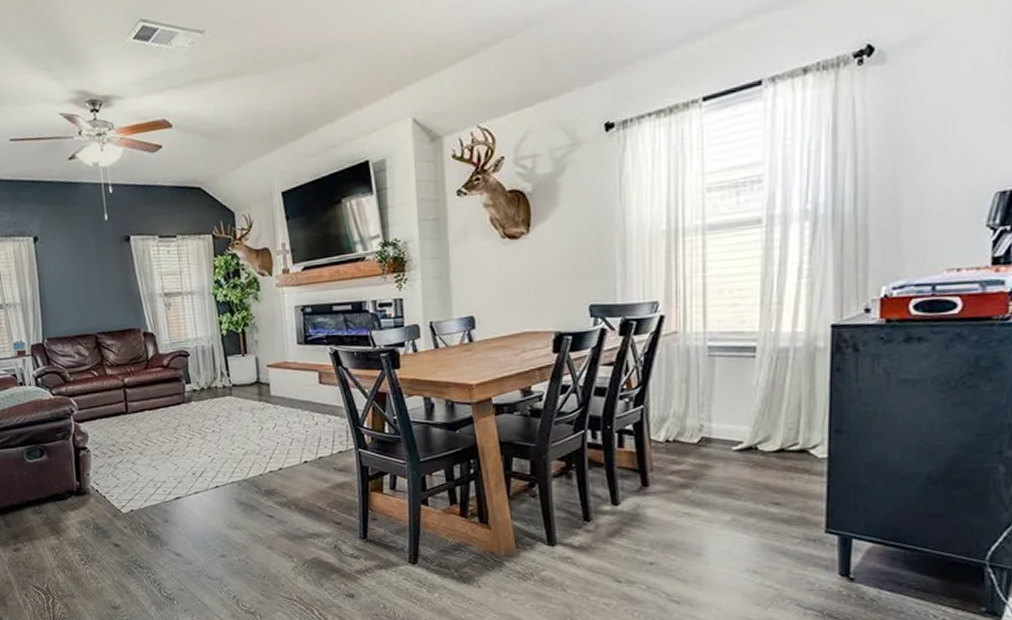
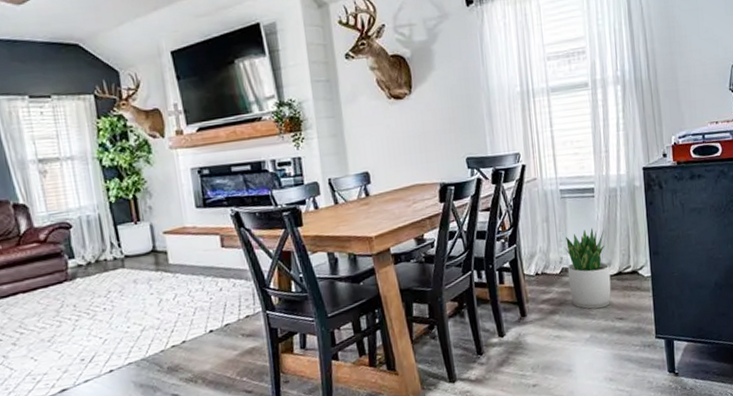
planter: none [707,393,768,489] -> present [564,227,611,309]

